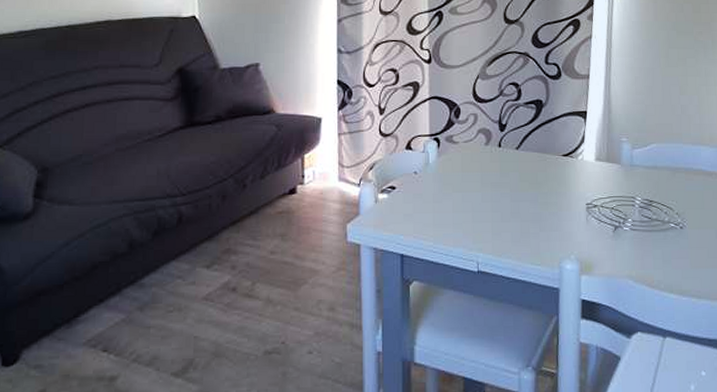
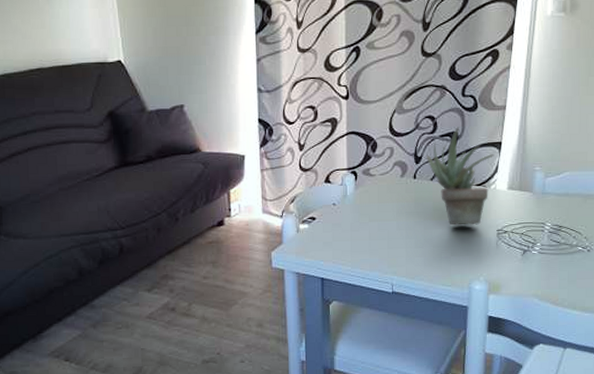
succulent plant: none [510,94,580,199] -> present [426,127,494,226]

